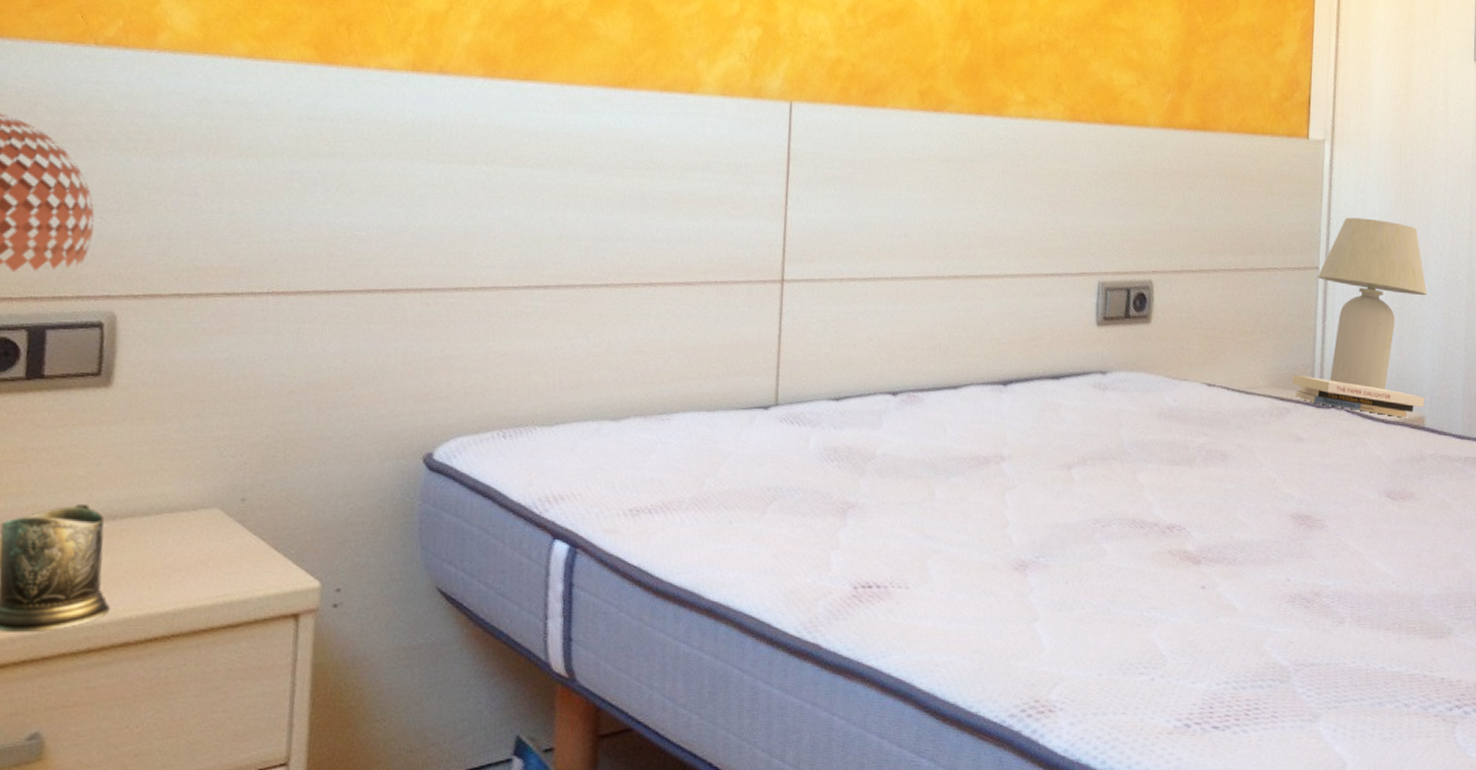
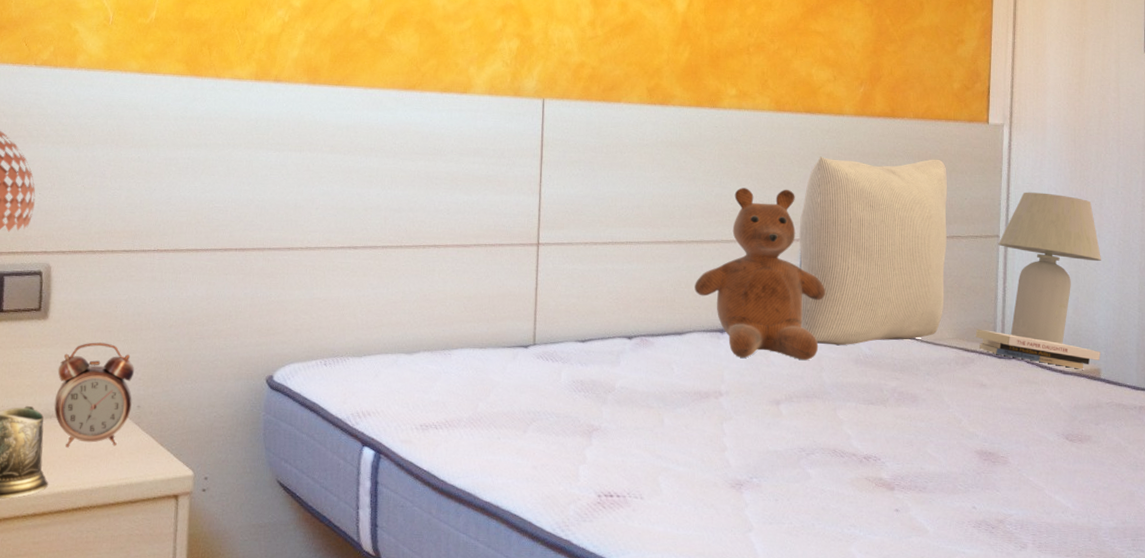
alarm clock: none [119,416,239,558] -> present [53,342,135,448]
teddy bear: none [973,211,1126,416] -> present [694,187,826,361]
pillow: none [1095,175,1264,398] -> present [799,156,948,346]

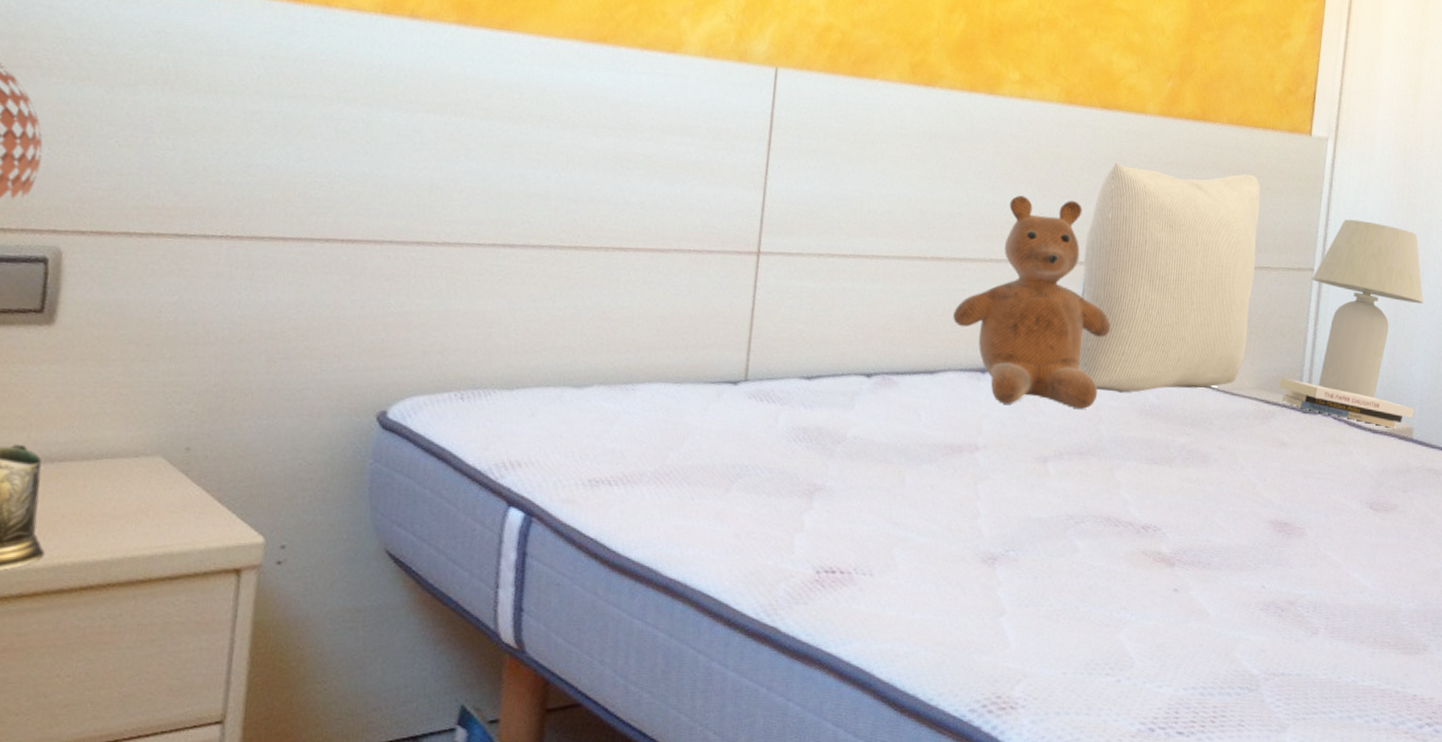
alarm clock: present [53,342,135,448] -> none [57,359,185,503]

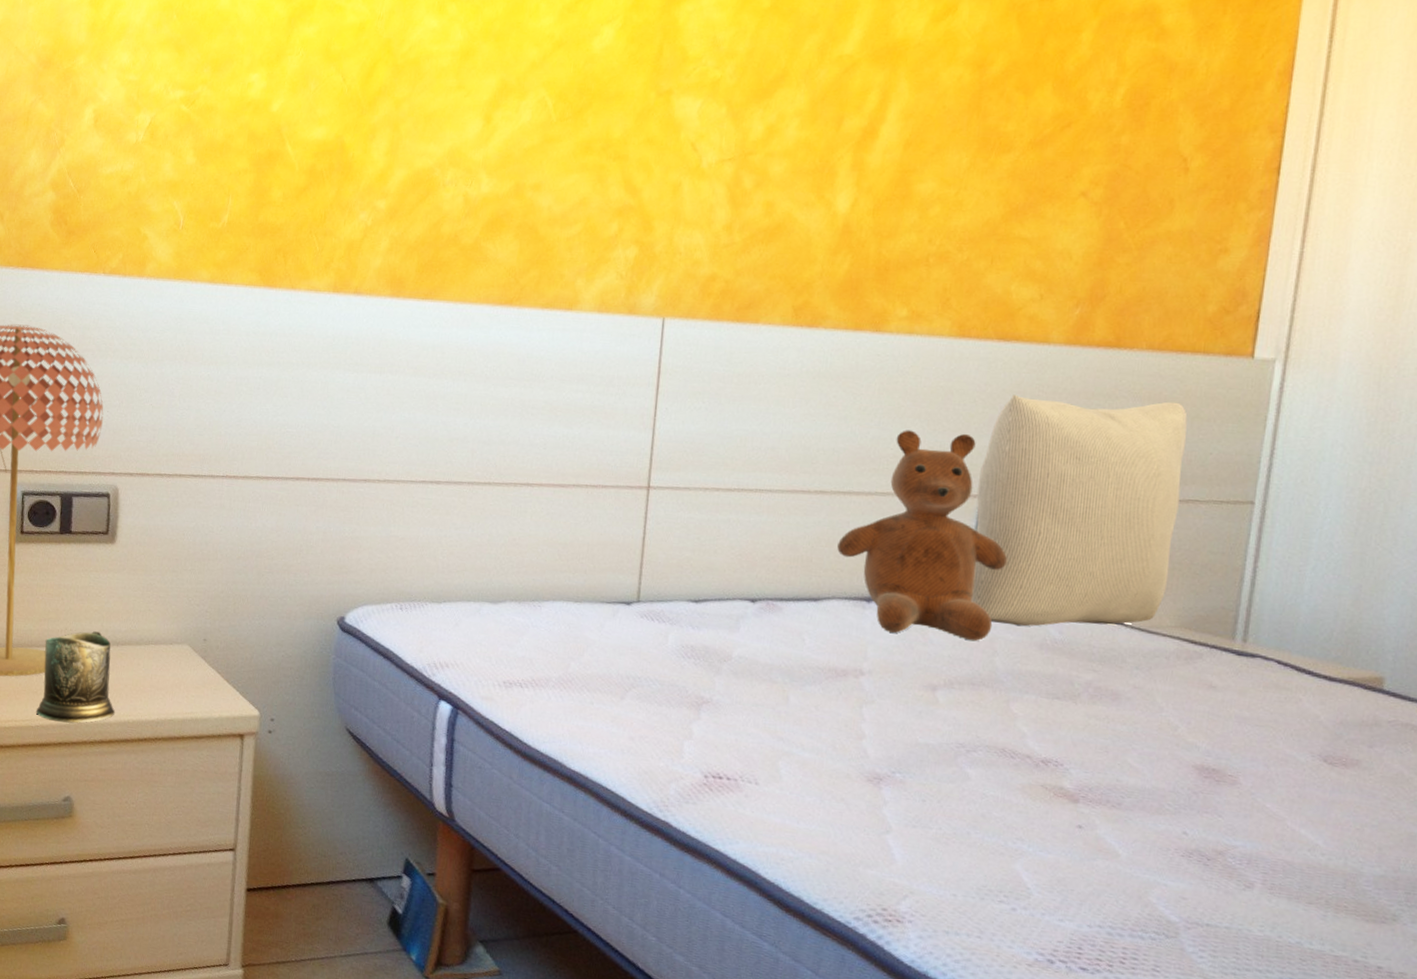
books: present [1278,377,1415,428] -> none [1207,616,1386,677]
table lamp: present [1312,219,1424,398] -> none [1251,447,1402,643]

